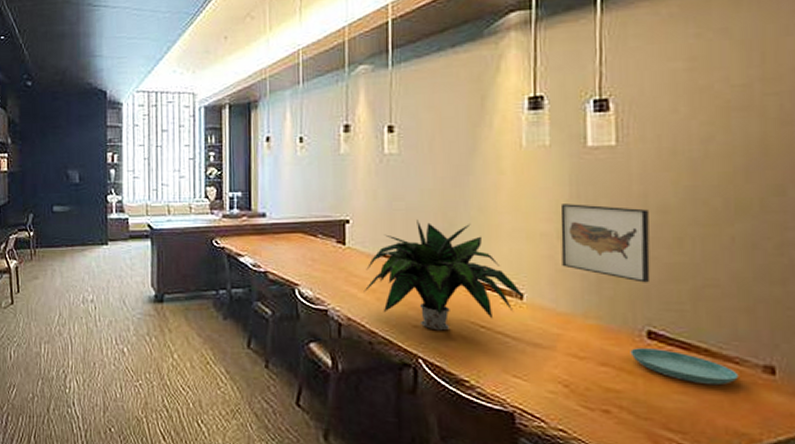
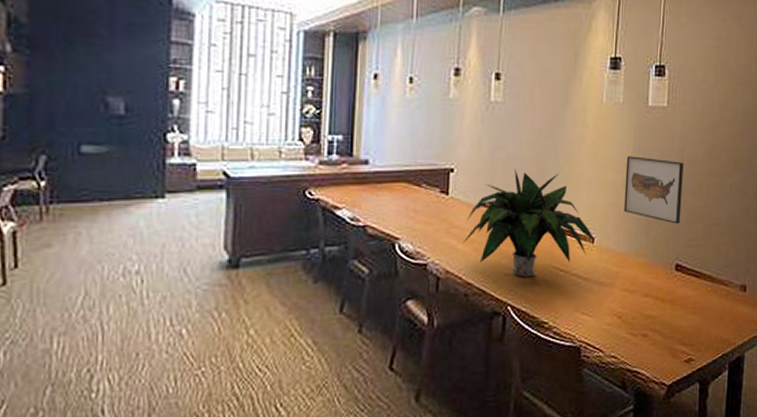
saucer: present [630,348,740,386] -> none [664,278,727,305]

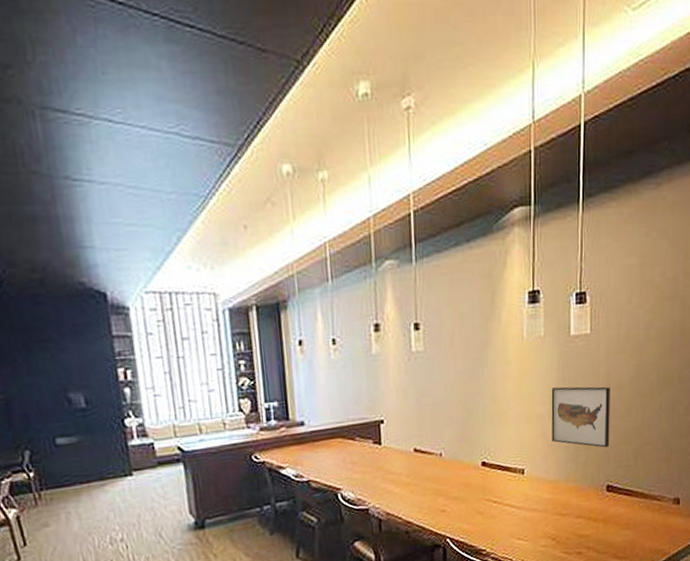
potted plant: present [463,169,595,277] -> none [399,413,525,512]

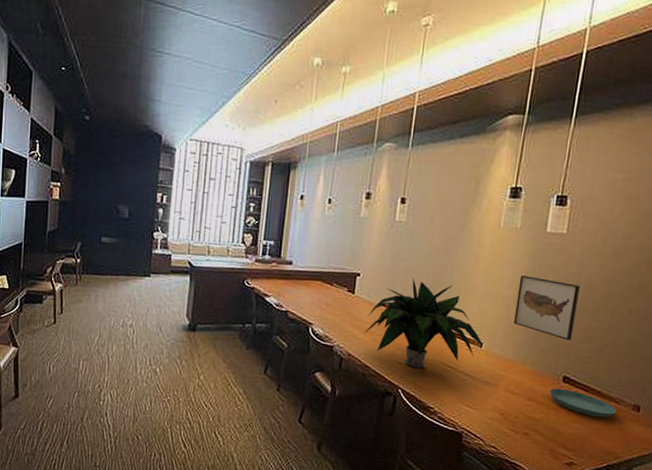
potted plant: none [399,413,525,512] -> present [364,278,483,368]
saucer: none [595,497,660,520] -> present [549,388,617,418]

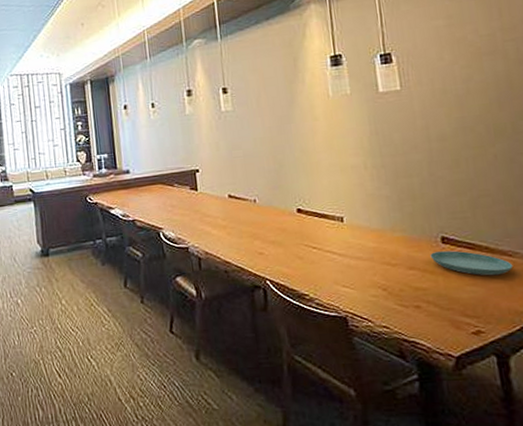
potted plant: present [364,278,483,368] -> none [216,163,344,255]
wall art: present [514,275,580,341] -> none [364,138,439,199]

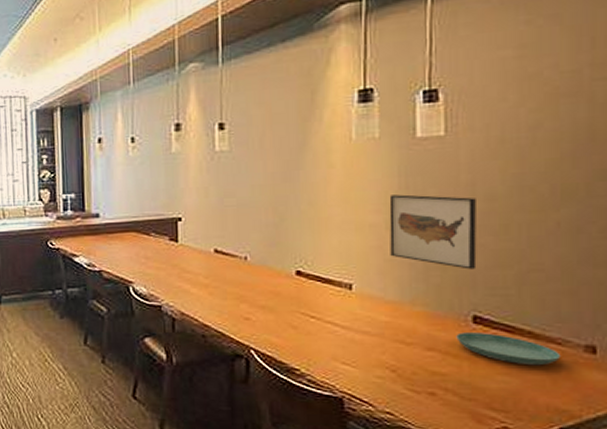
wall art: none [364,138,439,199] -> present [389,194,477,270]

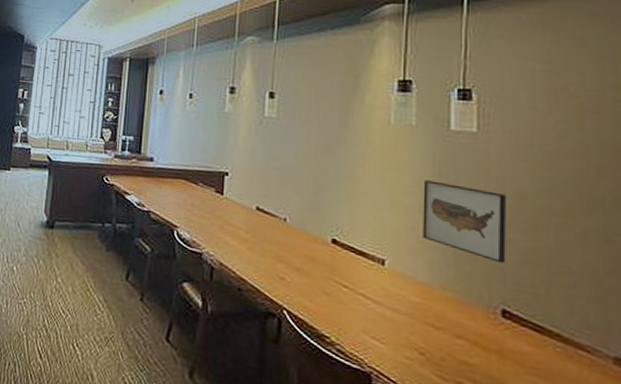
saucer: present [456,332,561,366] -> none [485,324,591,372]

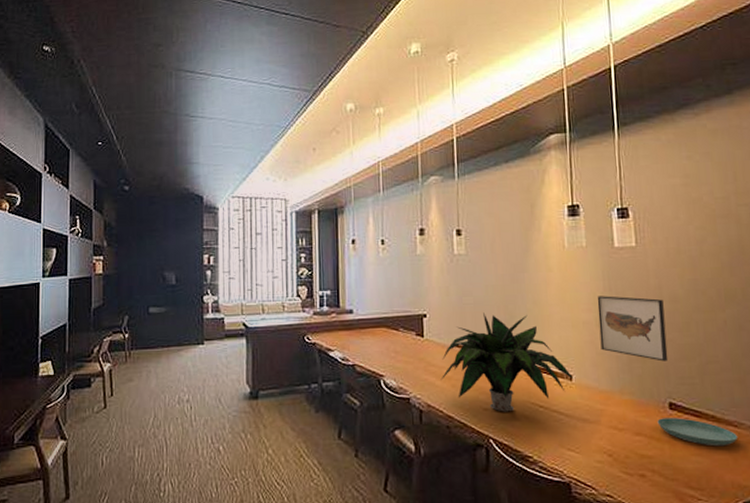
potted plant: none [237,179,386,286] -> present [440,312,573,412]
saucer: none [485,324,591,372] -> present [657,418,738,447]

